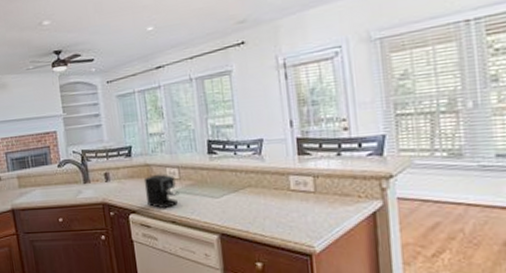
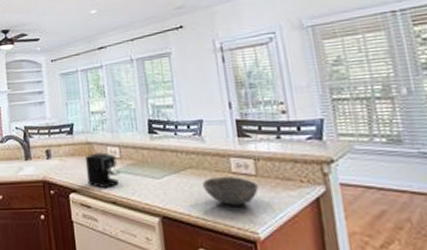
bowl: none [261,194,316,222] -> present [203,177,259,206]

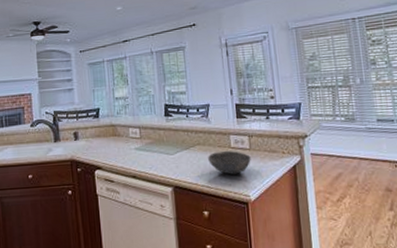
coffee maker: present [84,152,120,189] -> none [109,133,140,165]

